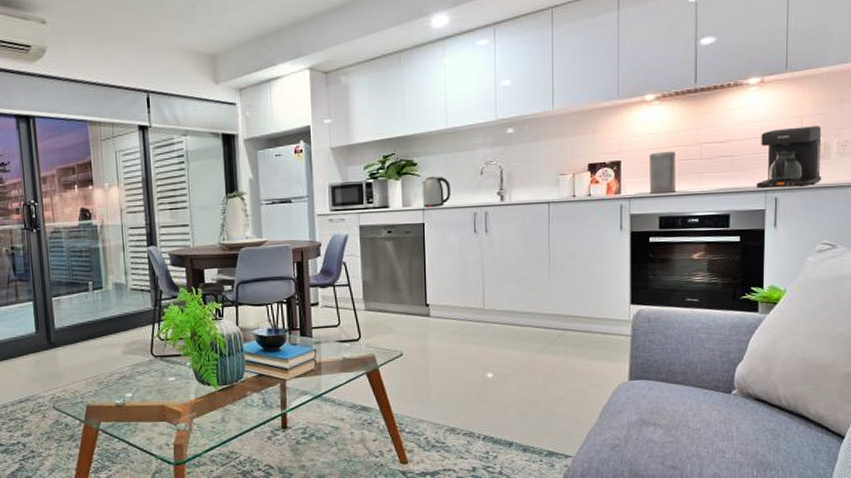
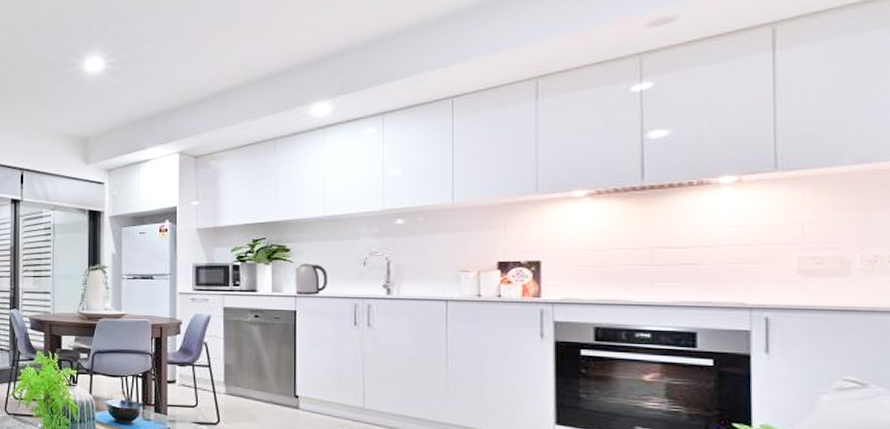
canister: present [648,151,677,195] -> none [578,254,618,302]
coffee maker: present [756,126,822,189] -> none [736,236,839,309]

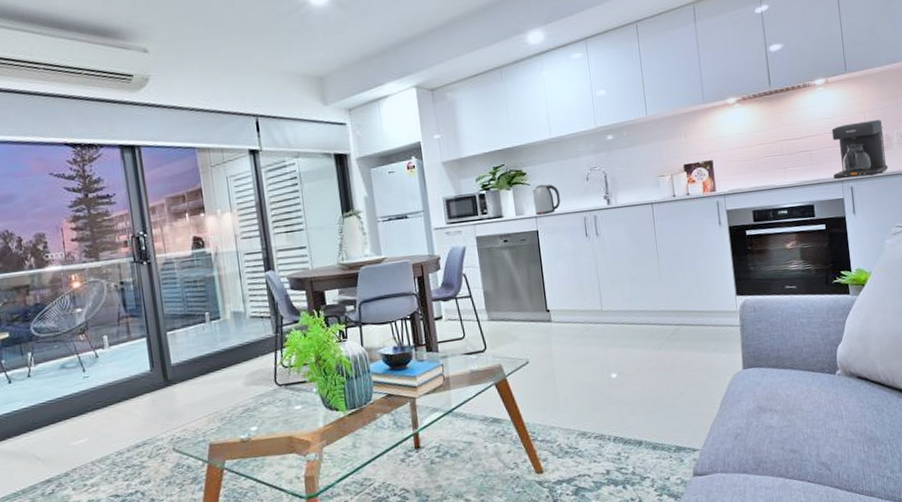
coffee maker: none [736,236,839,309] -> present [832,120,888,180]

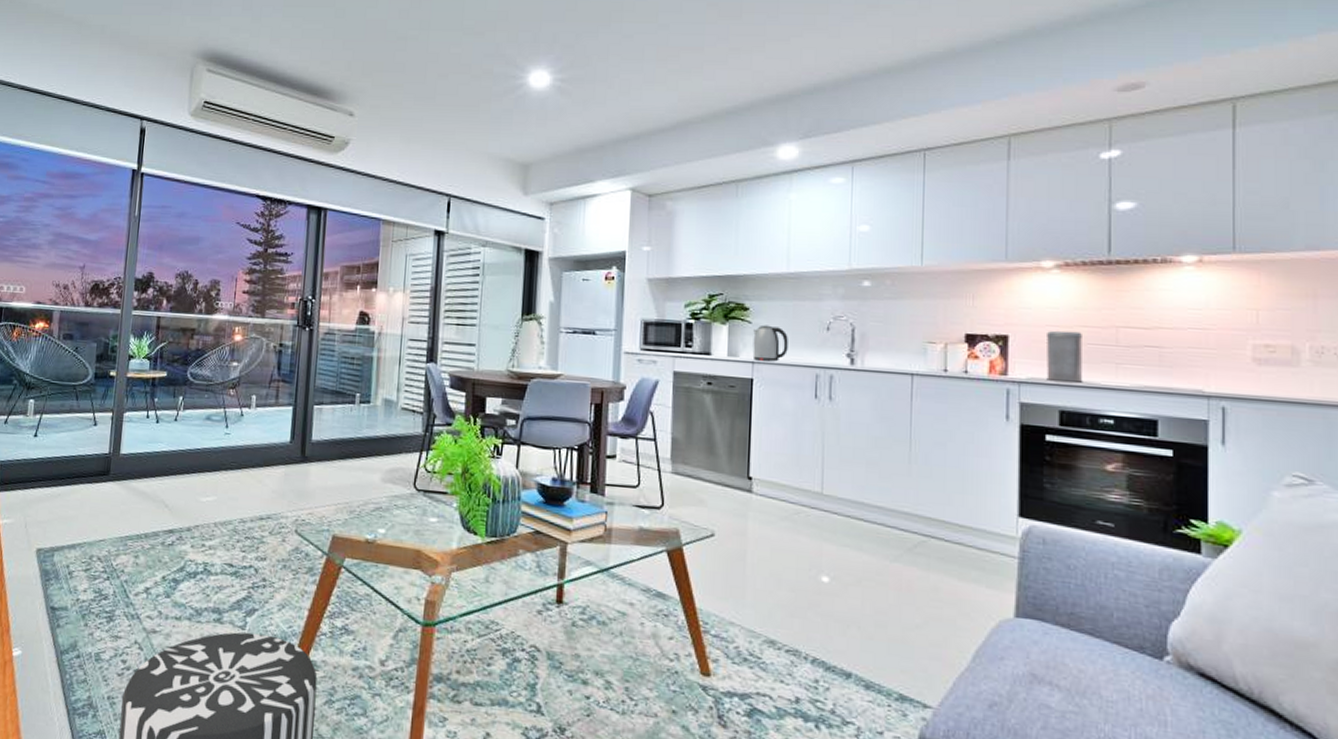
canister: none [736,149,765,191] -> present [1045,330,1083,384]
coffee maker: present [832,120,888,180] -> none [1195,321,1290,399]

